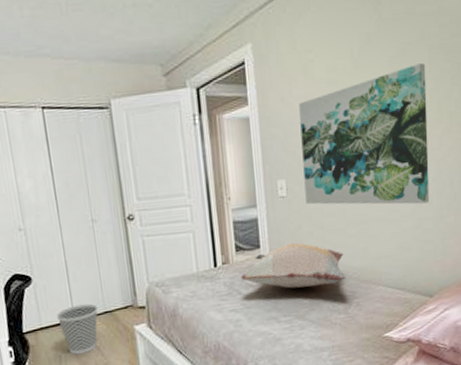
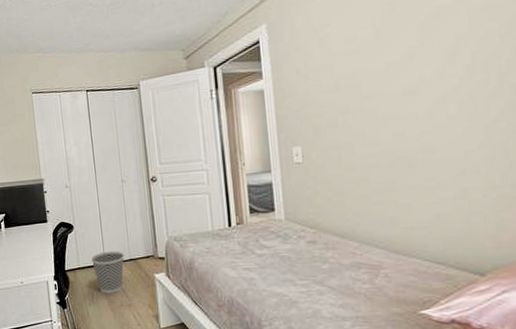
decorative pillow: present [240,243,345,289] -> none [254,208,370,253]
wall art: present [299,62,430,205] -> none [315,24,476,173]

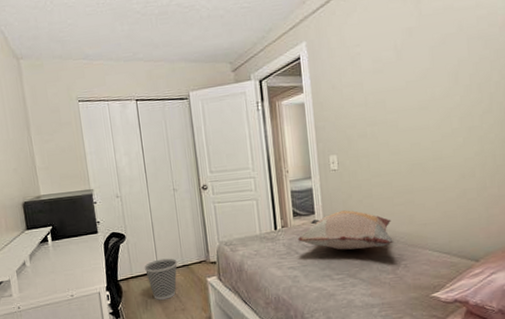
decorative pillow: none [254,208,370,253] -> present [297,210,393,250]

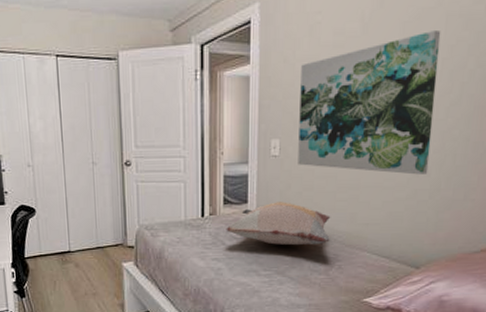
wastebasket: present [144,258,177,300] -> none [54,238,91,282]
wall art: none [348,51,473,177] -> present [298,29,441,175]

